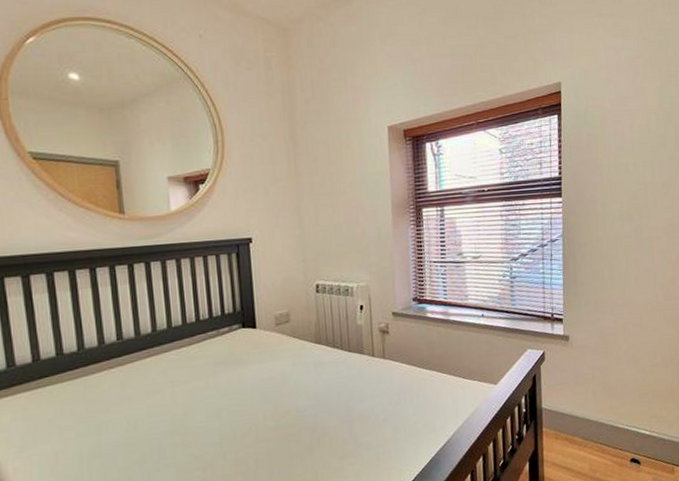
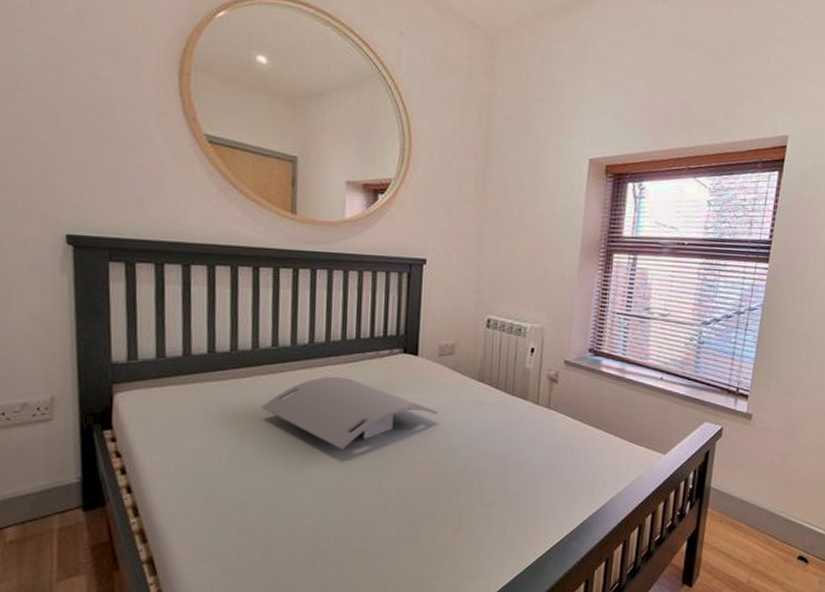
serving tray: none [114,359,282,428] -> present [261,376,438,450]

